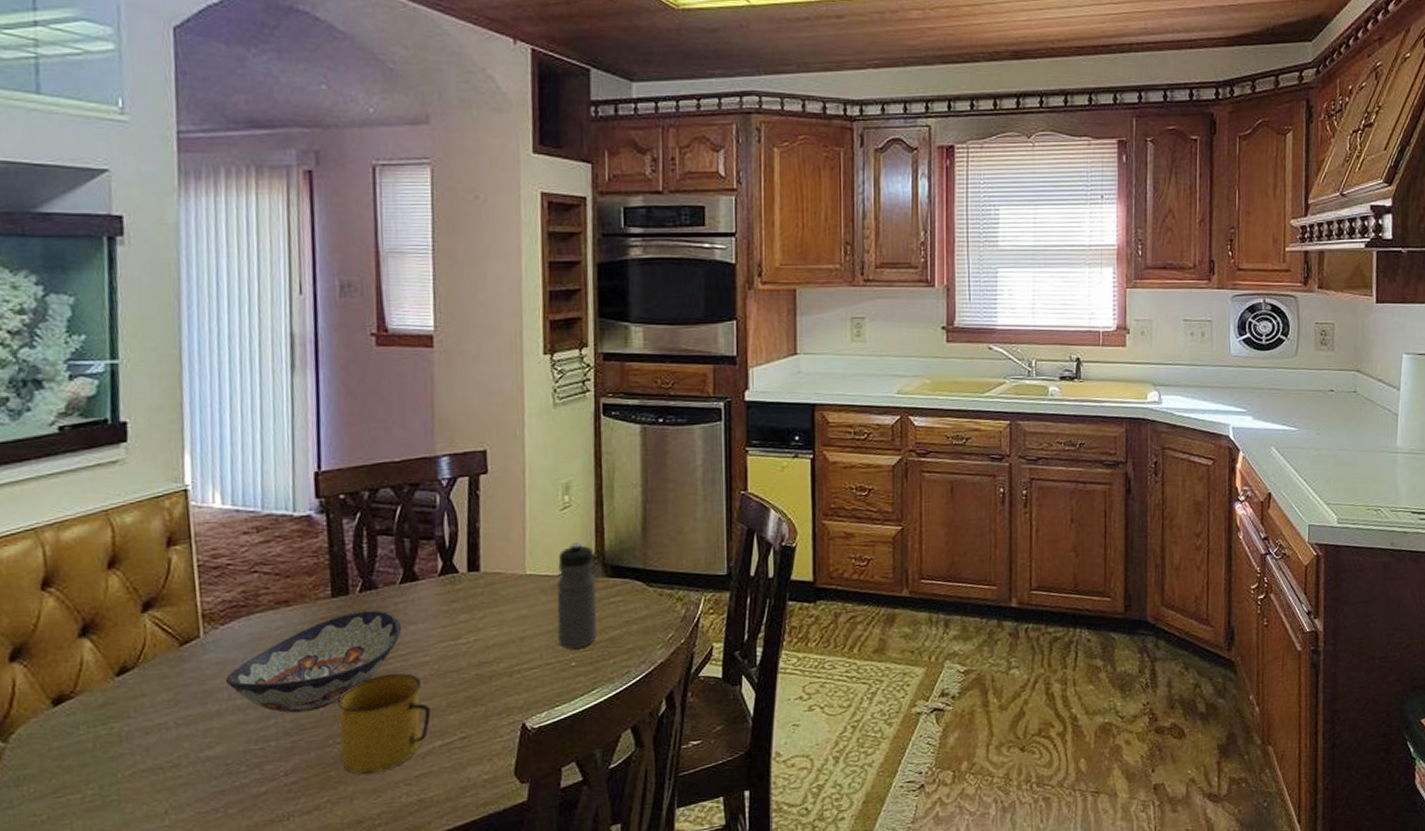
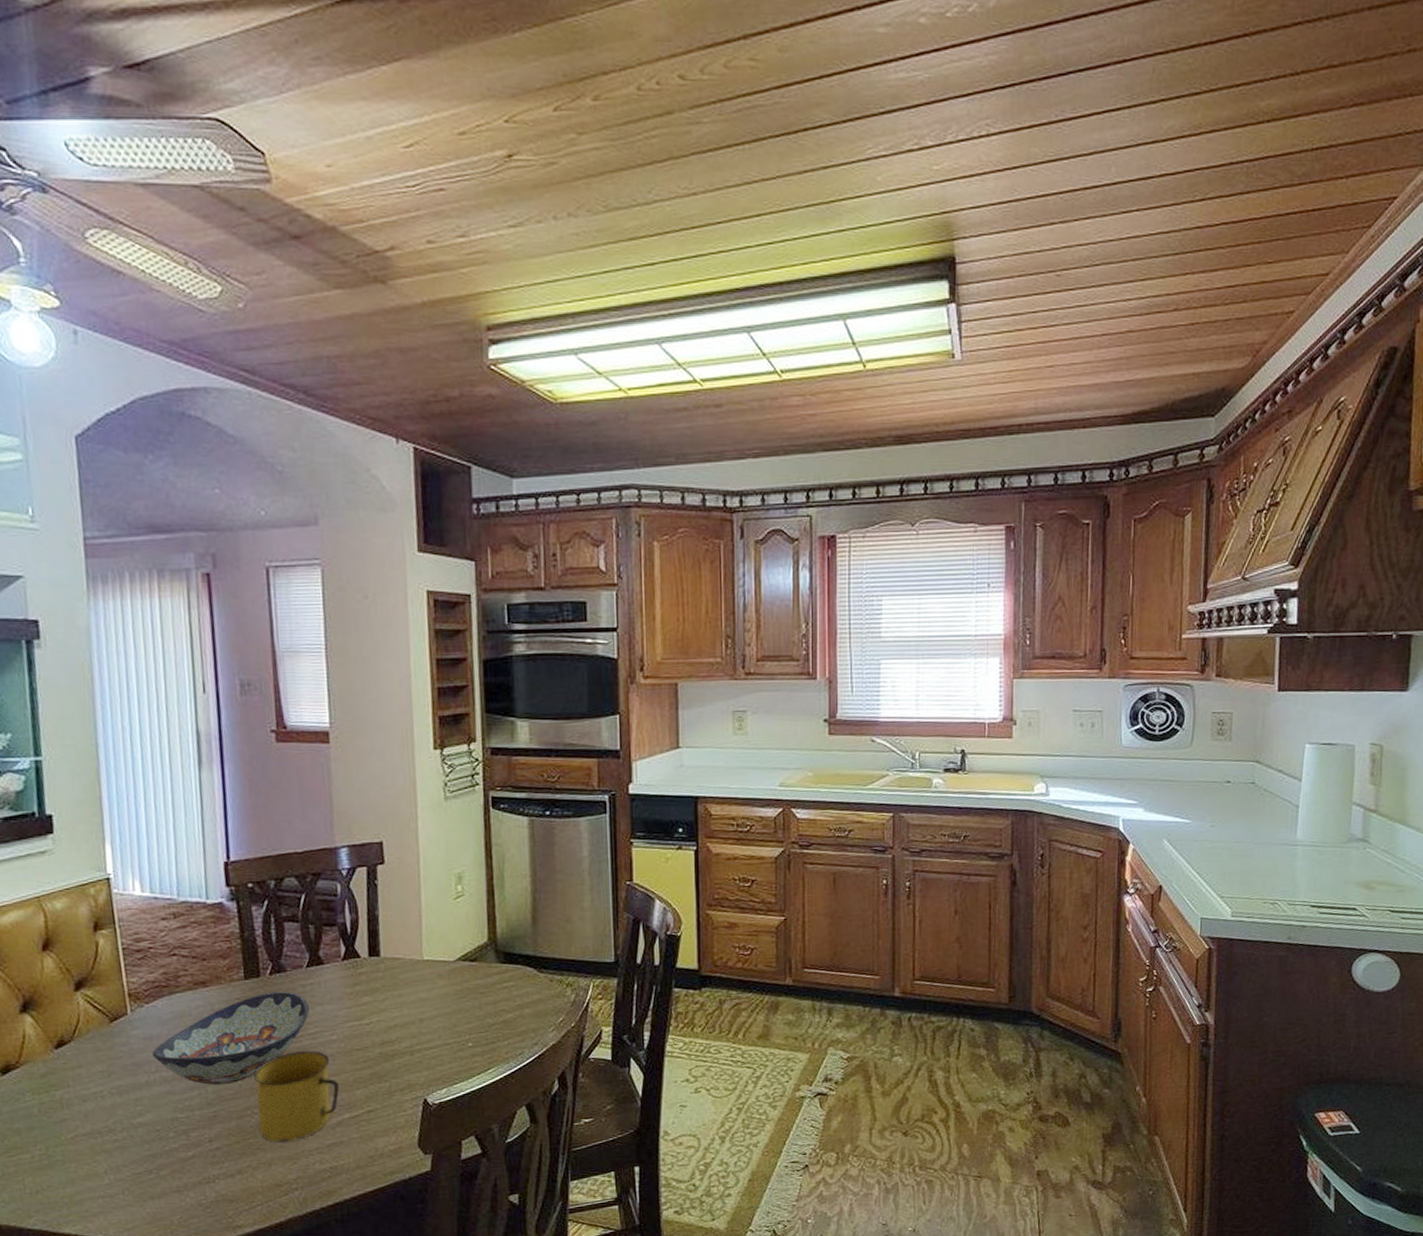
water bottle: present [557,542,597,650] -> none [453,930,491,1031]

